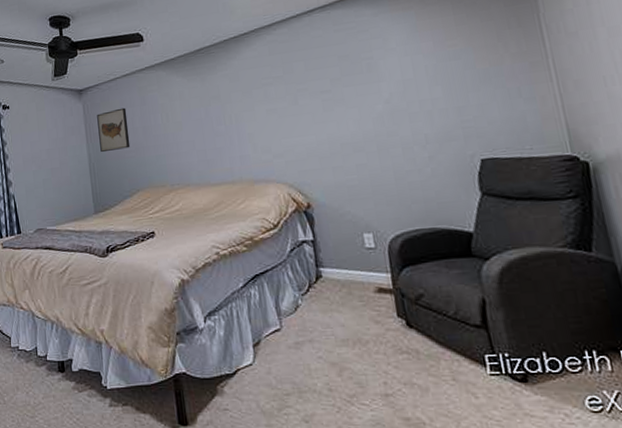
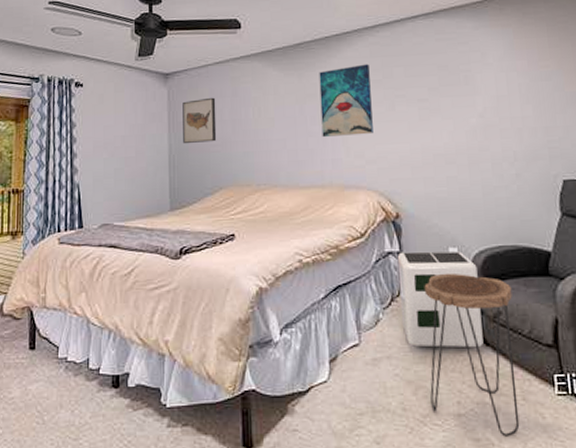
wall art: none [220,61,278,136] -> present [319,64,373,138]
air purifier: none [311,237,407,331] -> present [397,251,484,348]
side table: none [341,258,452,416] -> present [424,273,520,437]

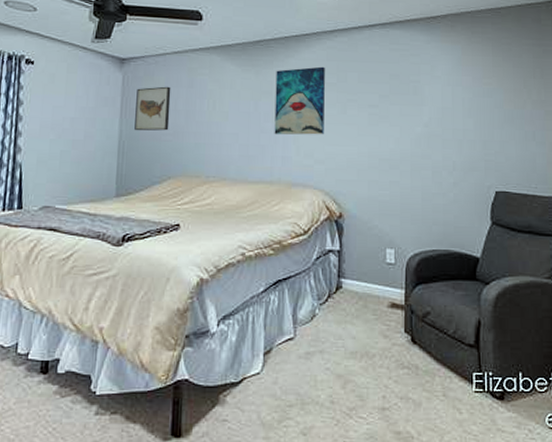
air purifier: present [397,251,484,348] -> none [336,251,411,346]
side table: present [424,273,520,437] -> none [358,273,441,430]

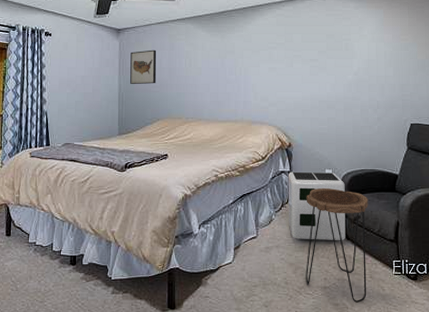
wall art: present [274,66,325,135] -> none [237,30,276,85]
air purifier: none [336,251,411,346] -> present [288,171,346,241]
side table: none [358,273,441,430] -> present [306,187,368,303]

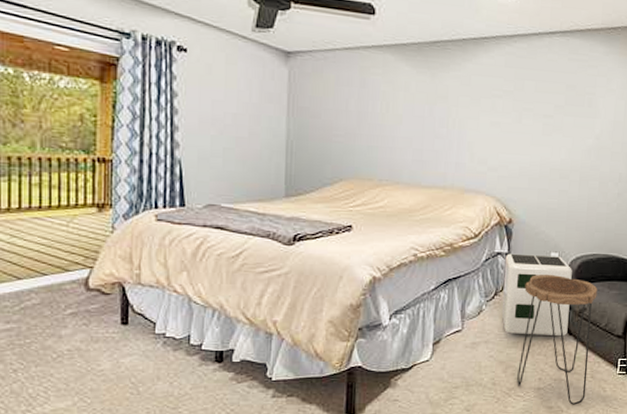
wall art: present [130,50,157,85] -> none [303,84,342,132]

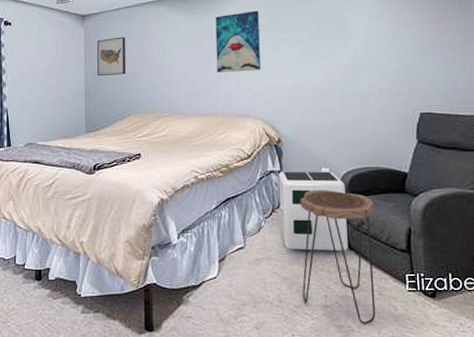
wall art: none [303,84,342,132] -> present [97,36,126,77]
wall art: none [449,72,503,143] -> present [215,10,261,73]

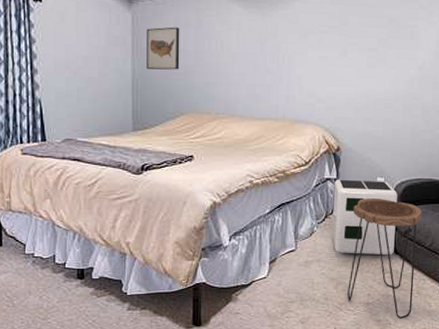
wall art: present [215,10,261,73] -> none [279,10,328,76]

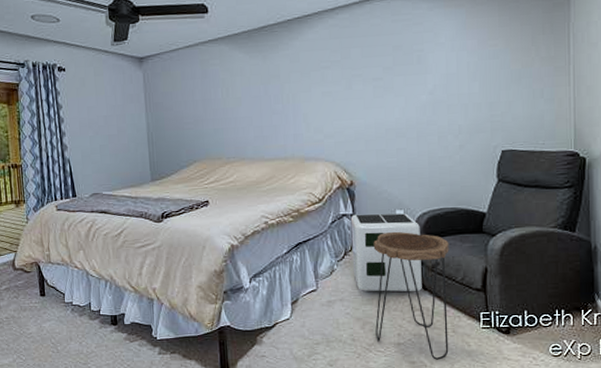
wall art: present [147,26,180,70] -> none [157,79,190,123]

